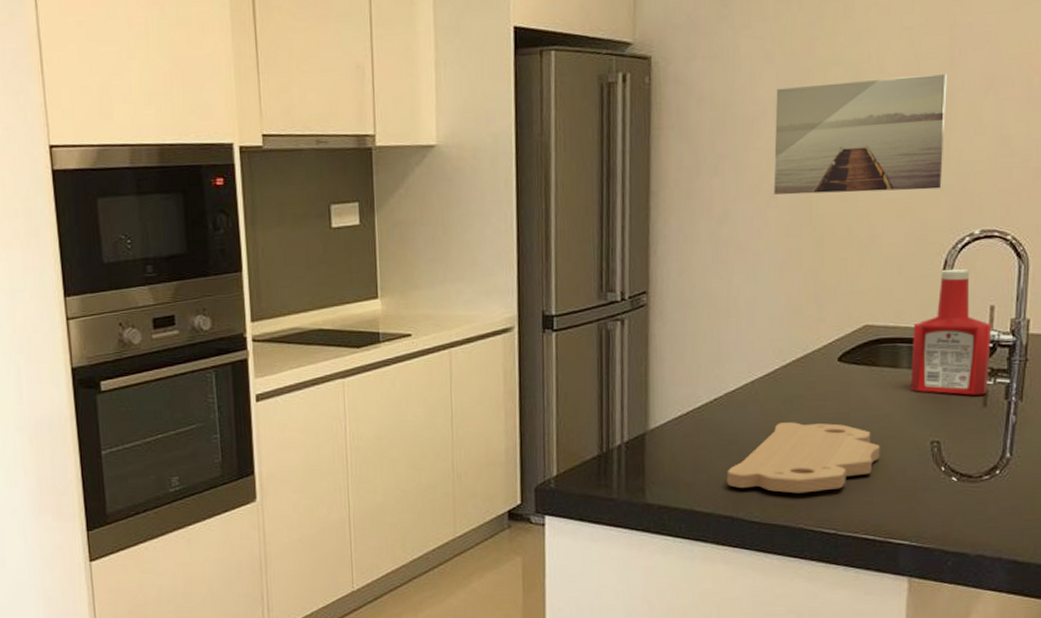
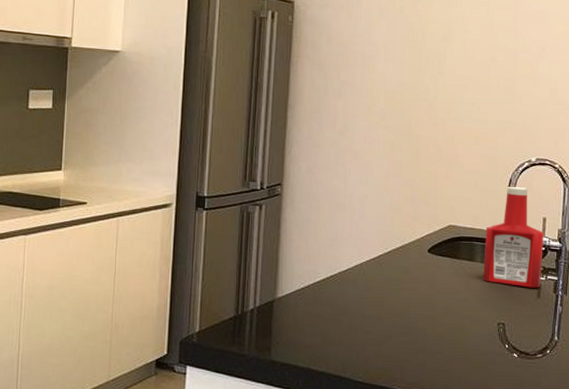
cutting board: present [727,422,880,493] -> none [338,299,459,360]
wall art: present [773,74,947,195] -> none [383,36,512,124]

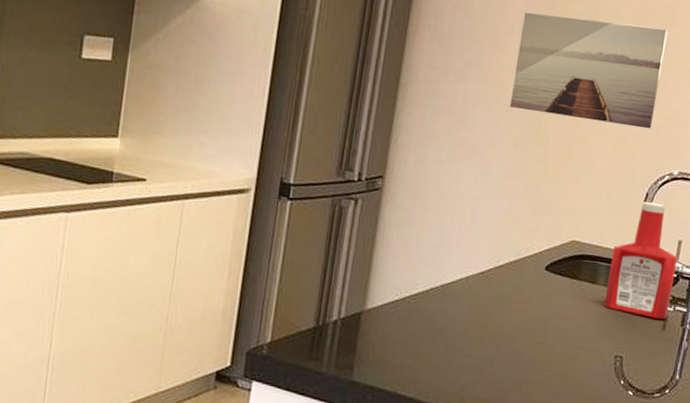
wall art: none [383,36,512,124] -> present [509,12,668,129]

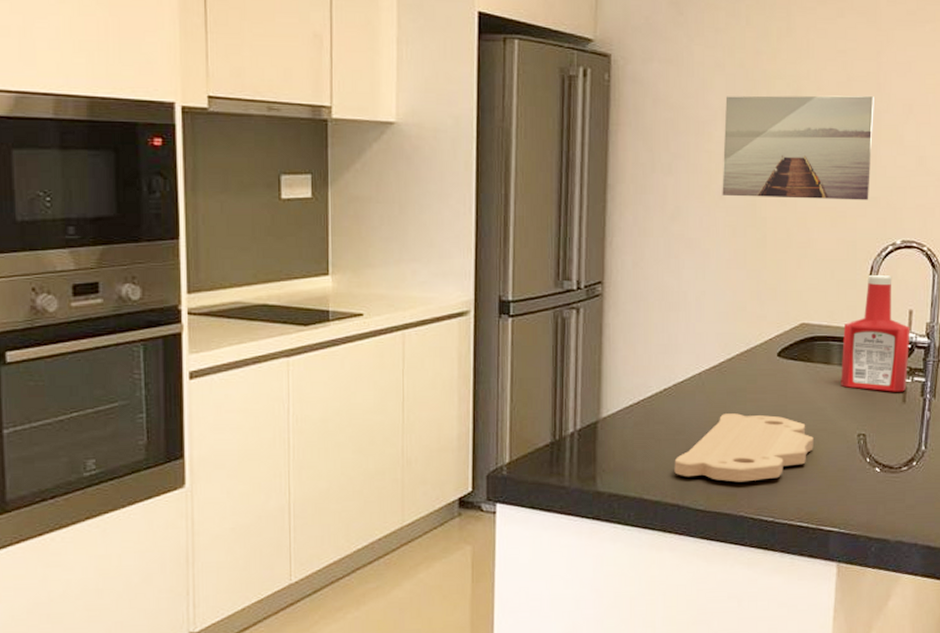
cutting board: none [431,320,571,390] -> present [674,413,813,482]

